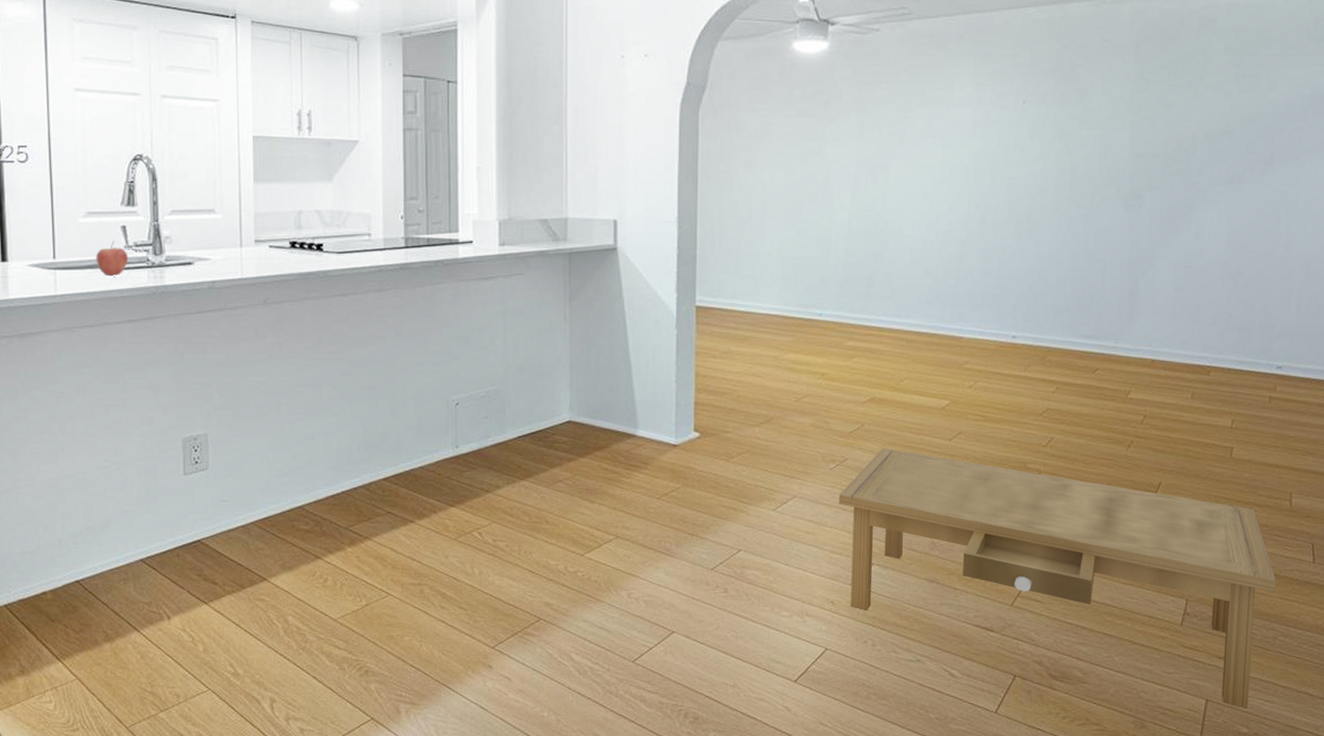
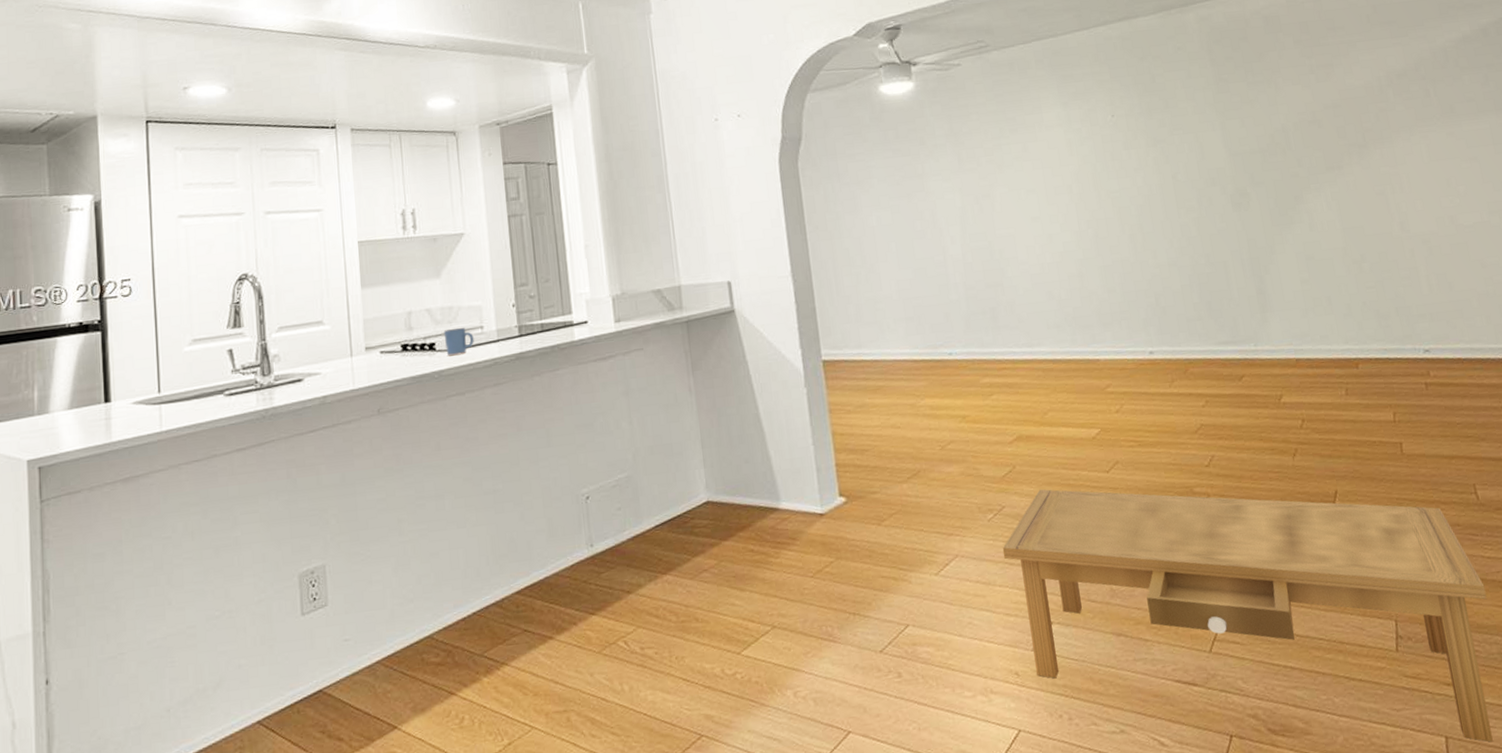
fruit: present [96,241,128,276] -> none [202,366,236,405]
mug: none [332,232,361,258] -> present [443,327,474,357]

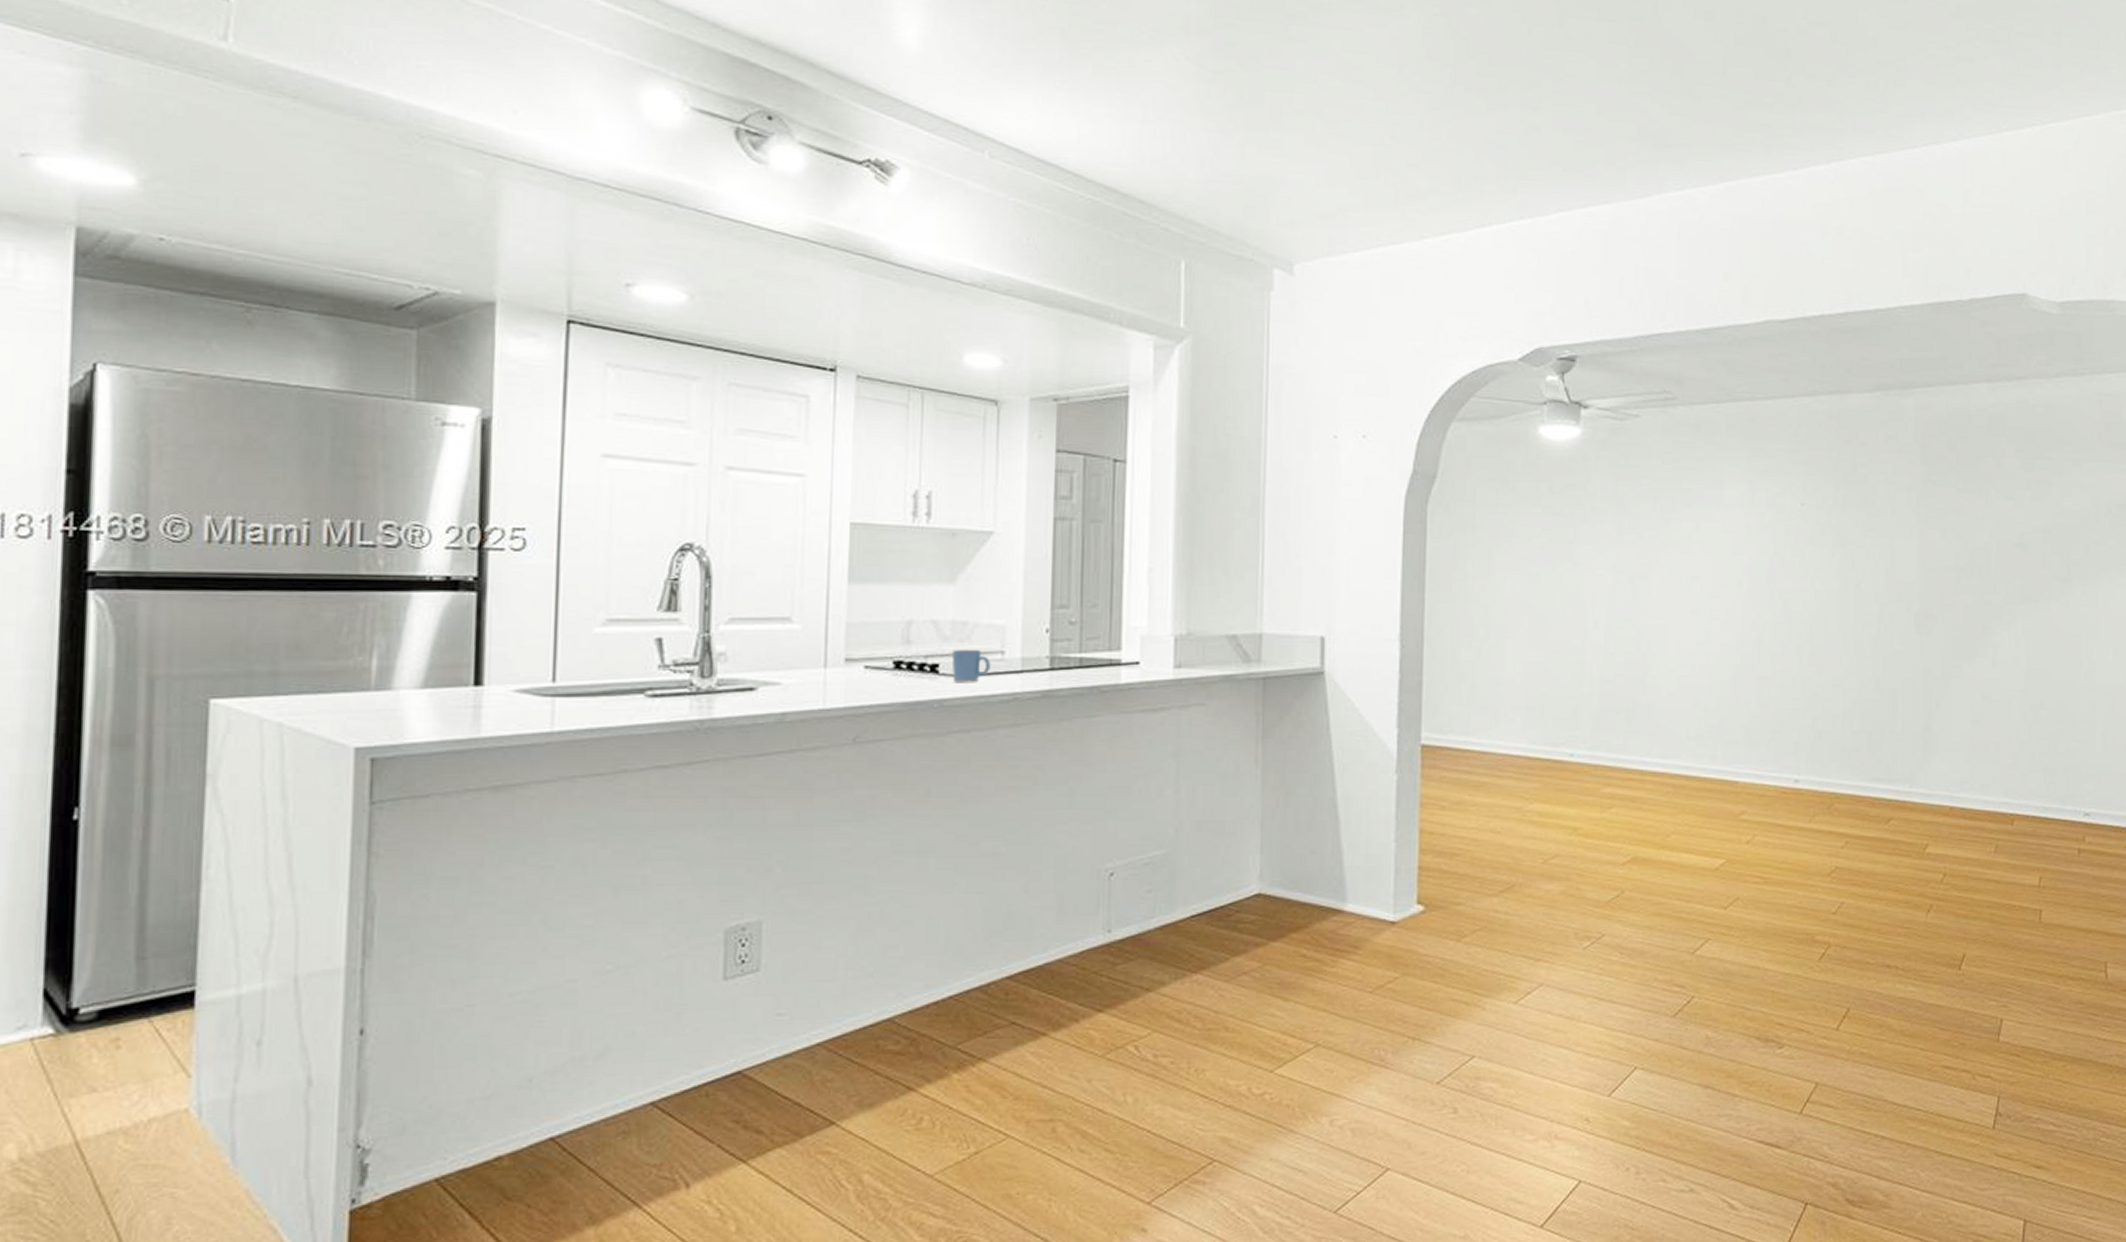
coffee table: present [1002,489,1493,742] -> none [1594,919,2095,1229]

